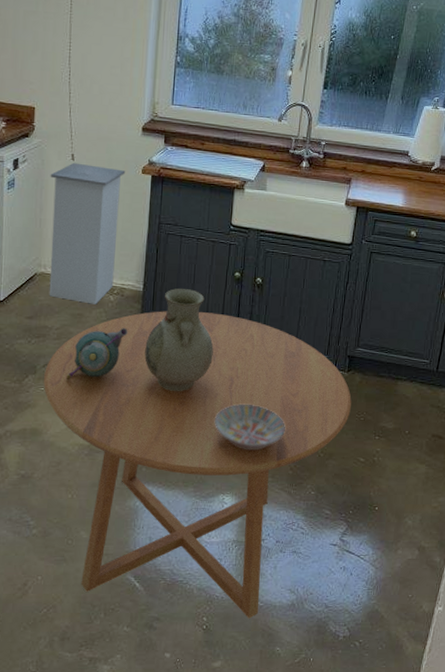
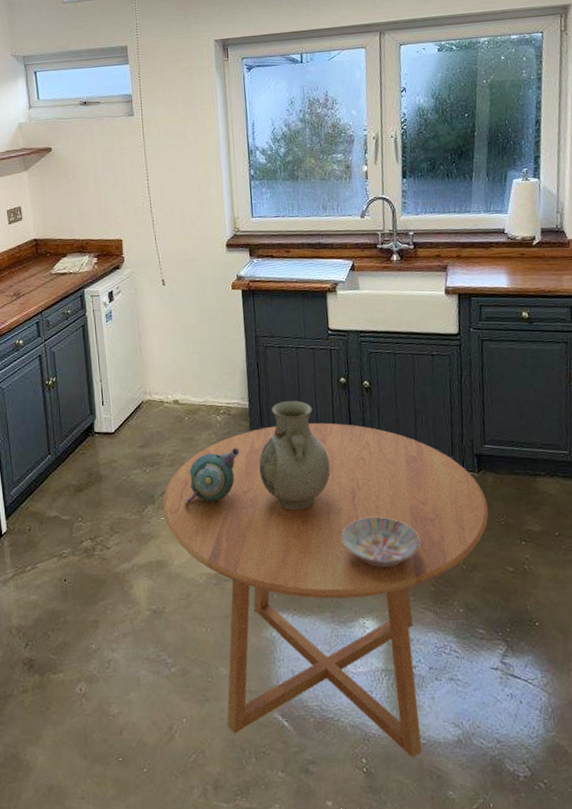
trash can: present [49,162,126,304] -> none [144,287,219,427]

